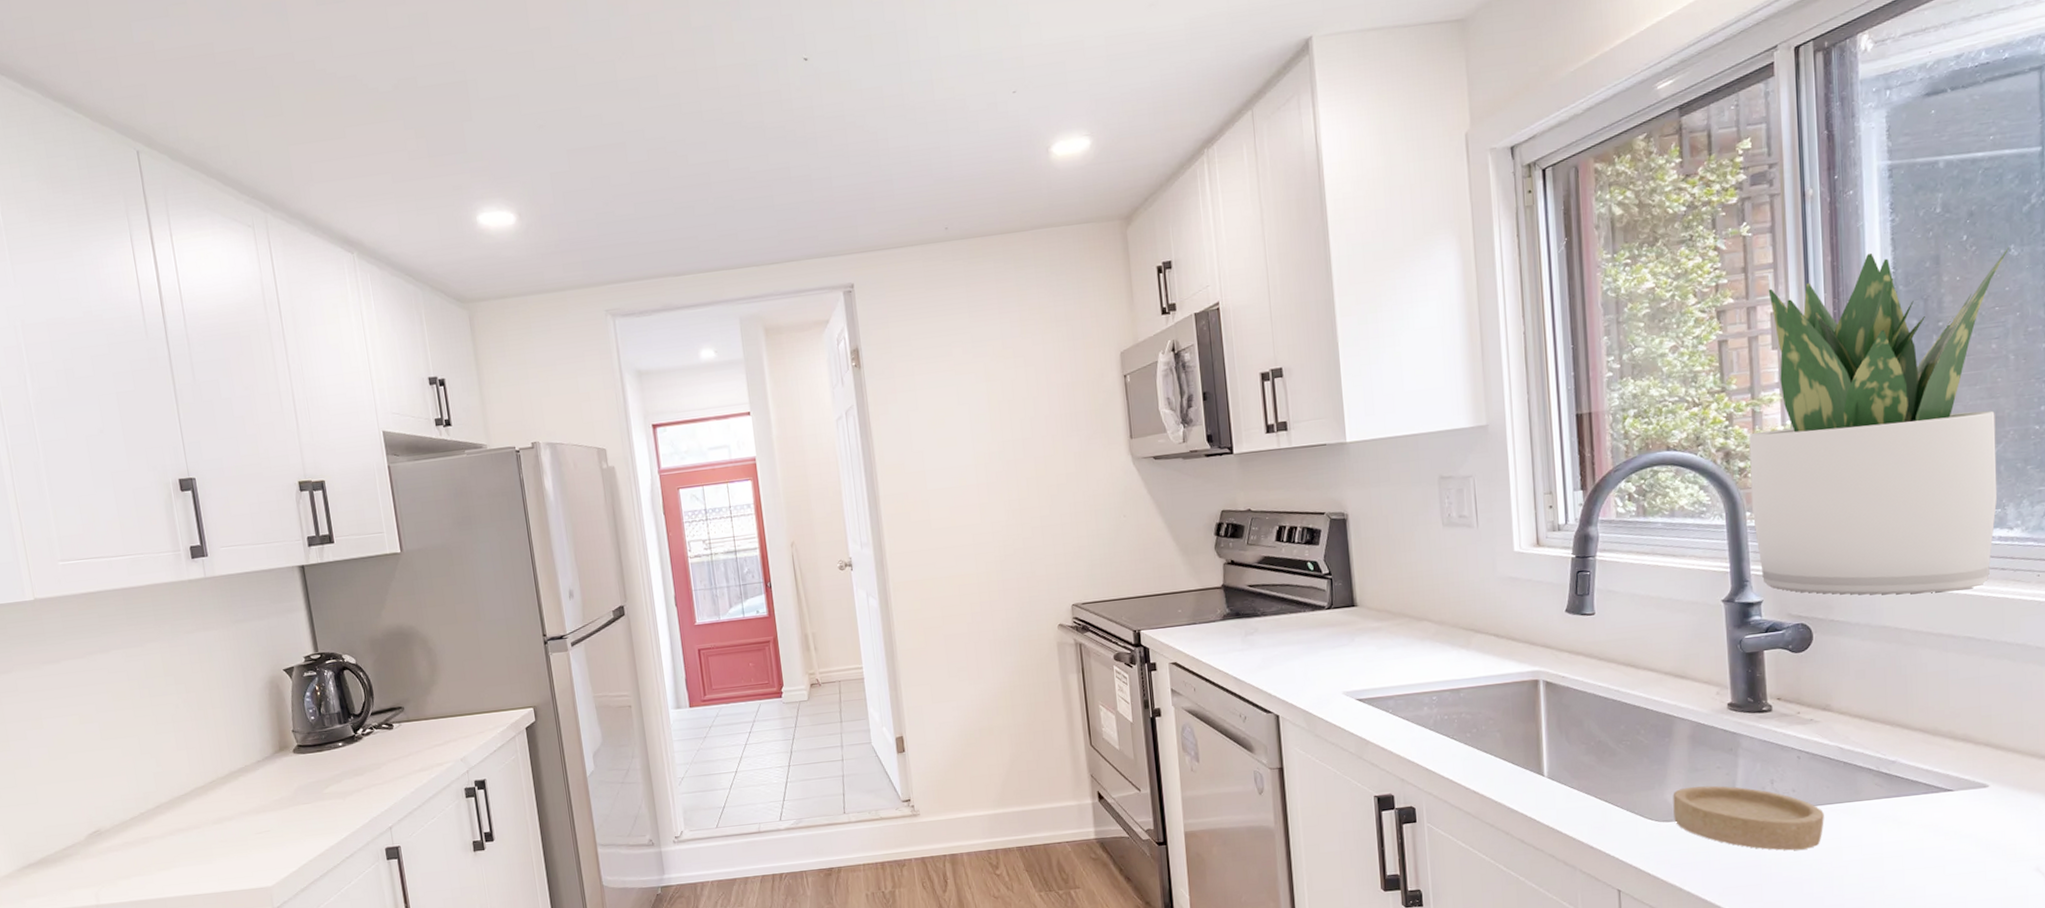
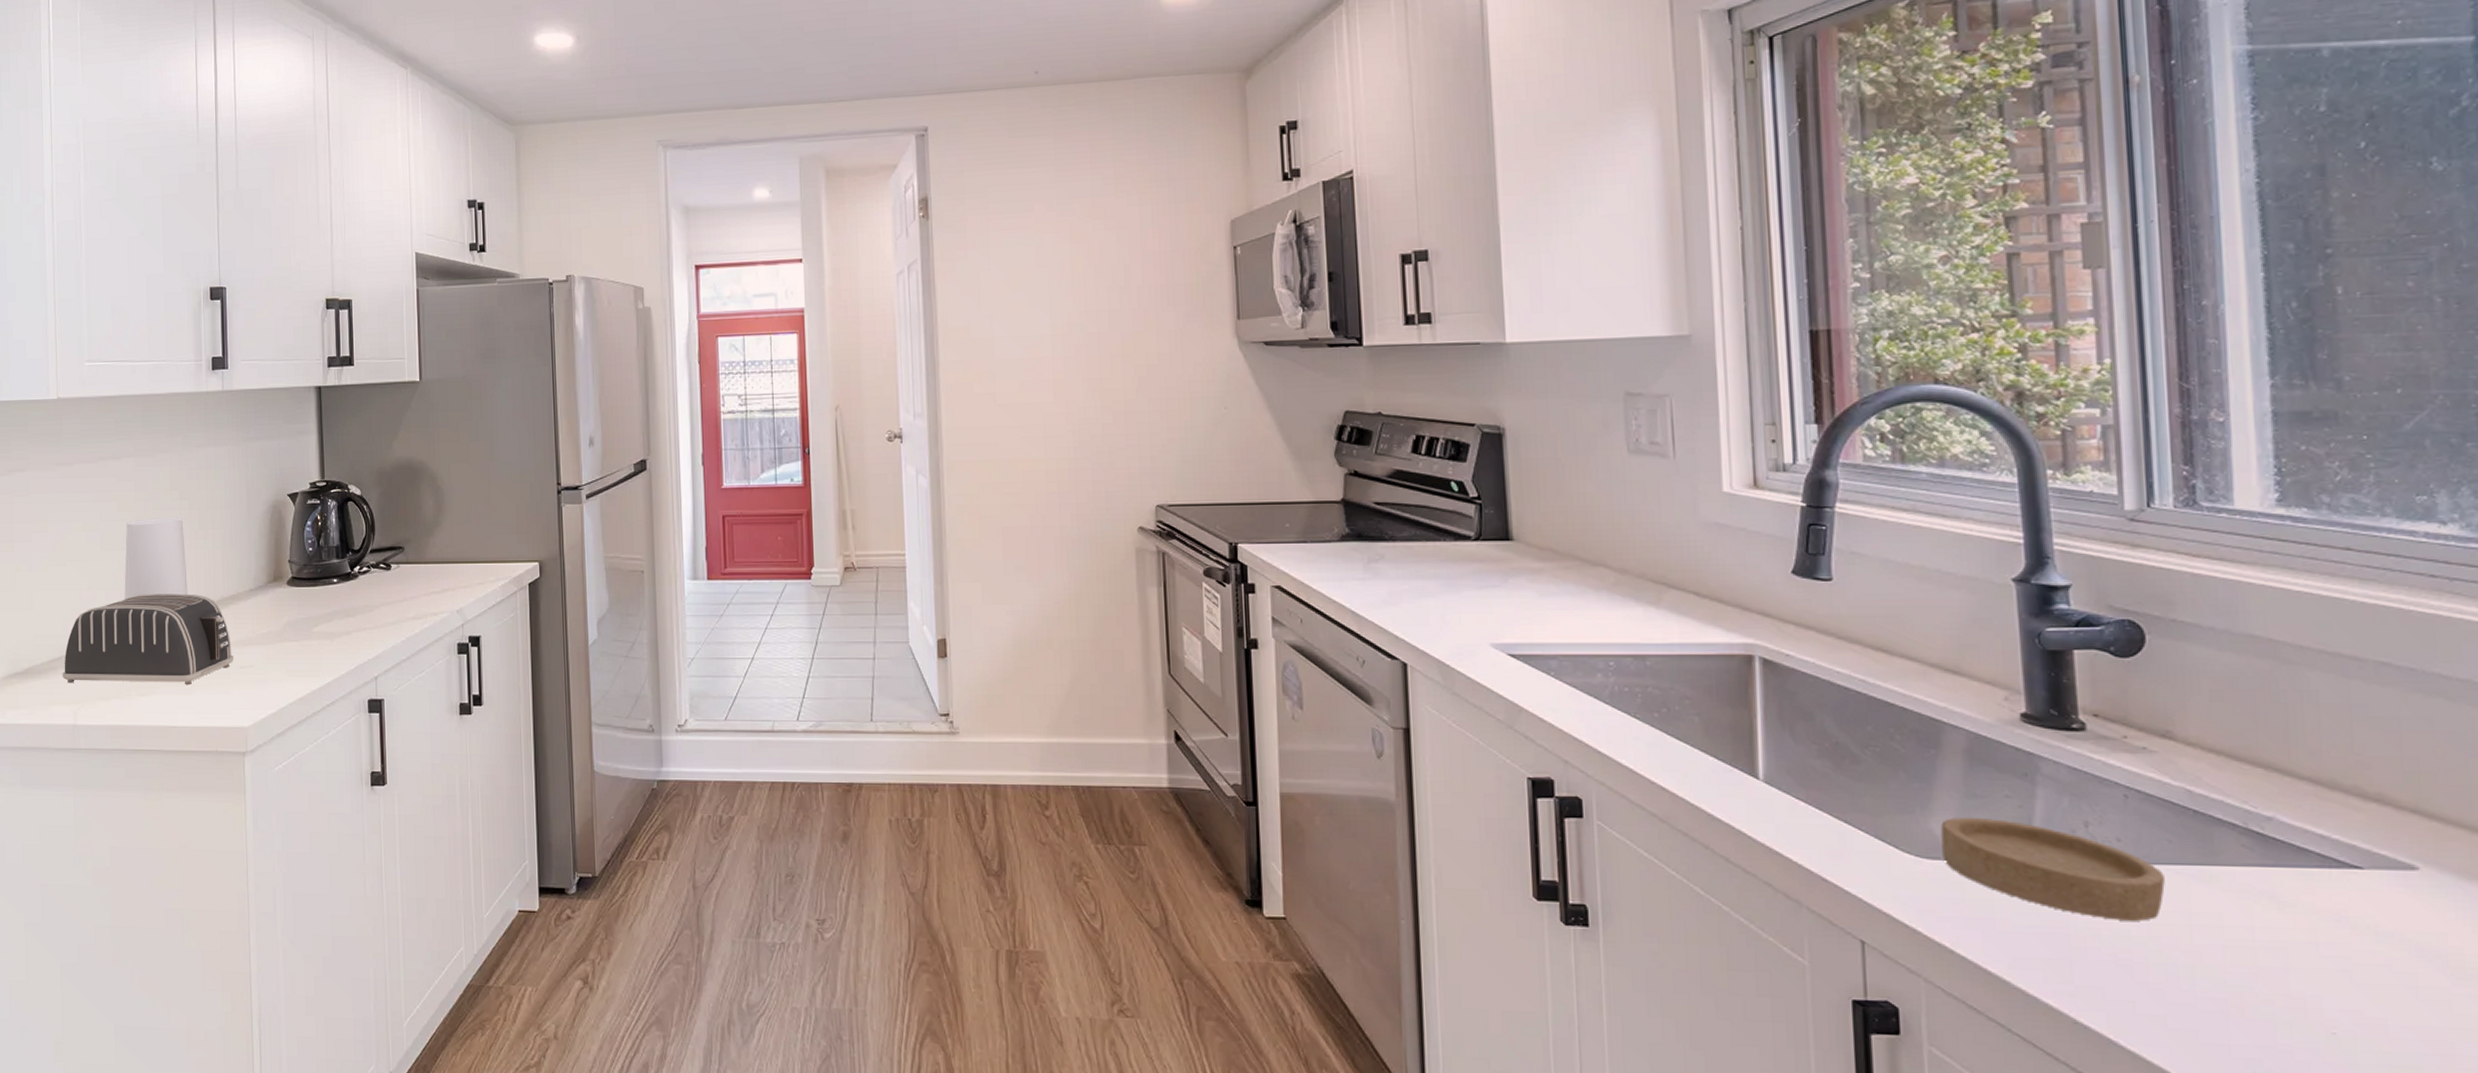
toaster: none [78,771,249,868] -> present [62,593,233,685]
canister: none [124,701,196,784] -> present [124,516,188,600]
planter: present [1749,247,2010,595] -> none [2050,158,2431,599]

